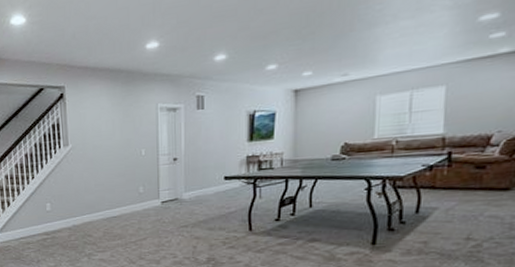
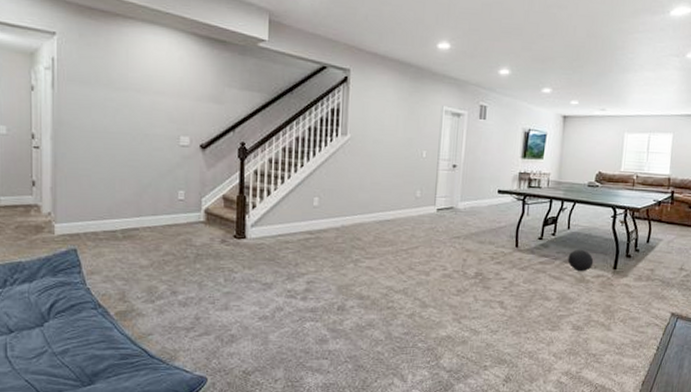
ball: none [312,226,345,250] -> present [567,249,594,272]

